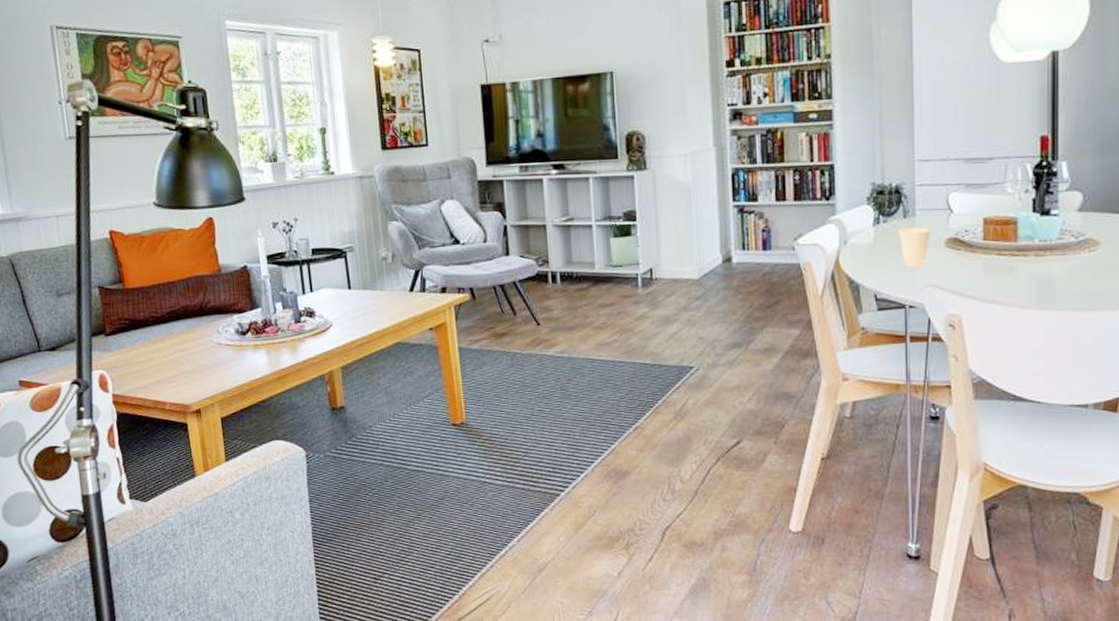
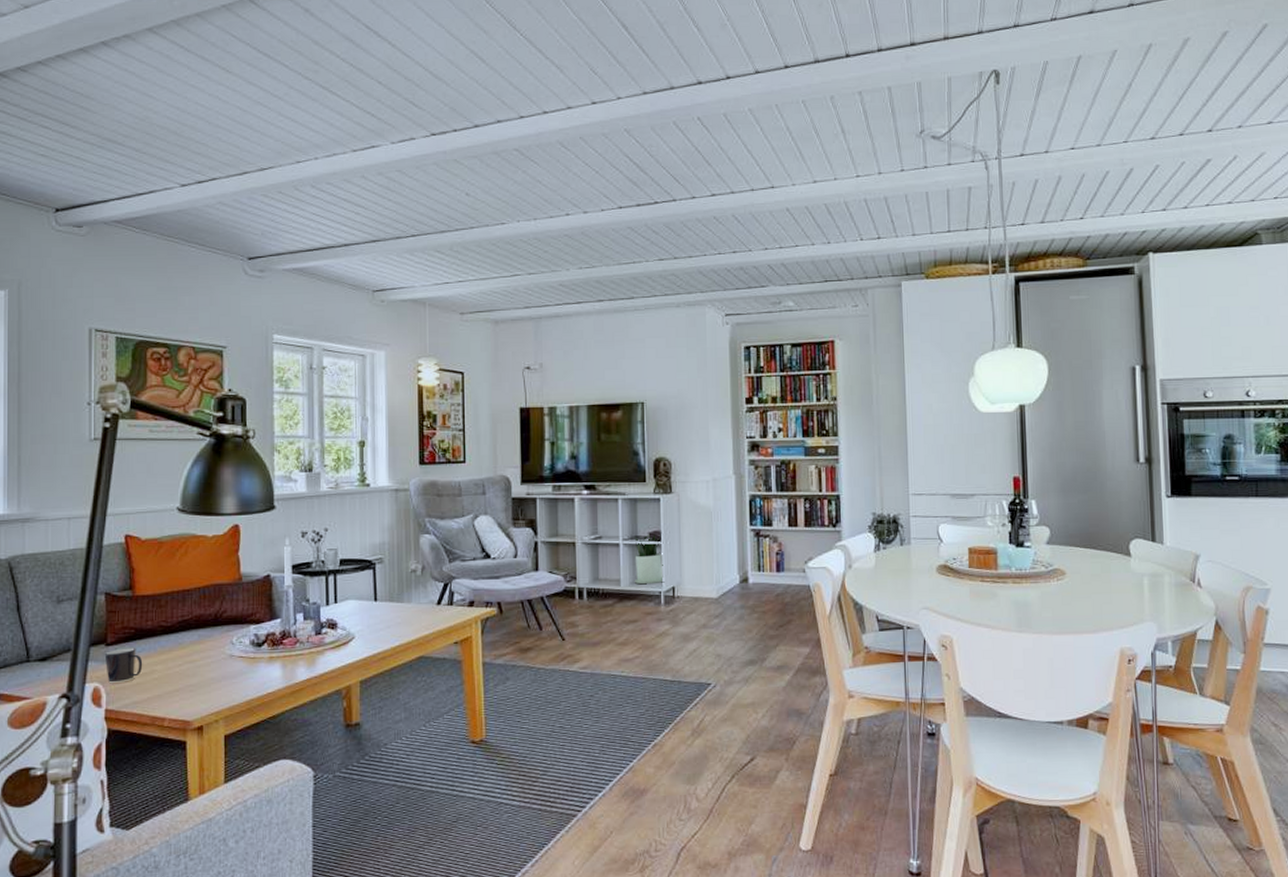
mug: none [105,337,141,371] -> present [104,647,143,684]
cup: present [898,227,930,268] -> none [896,554,924,592]

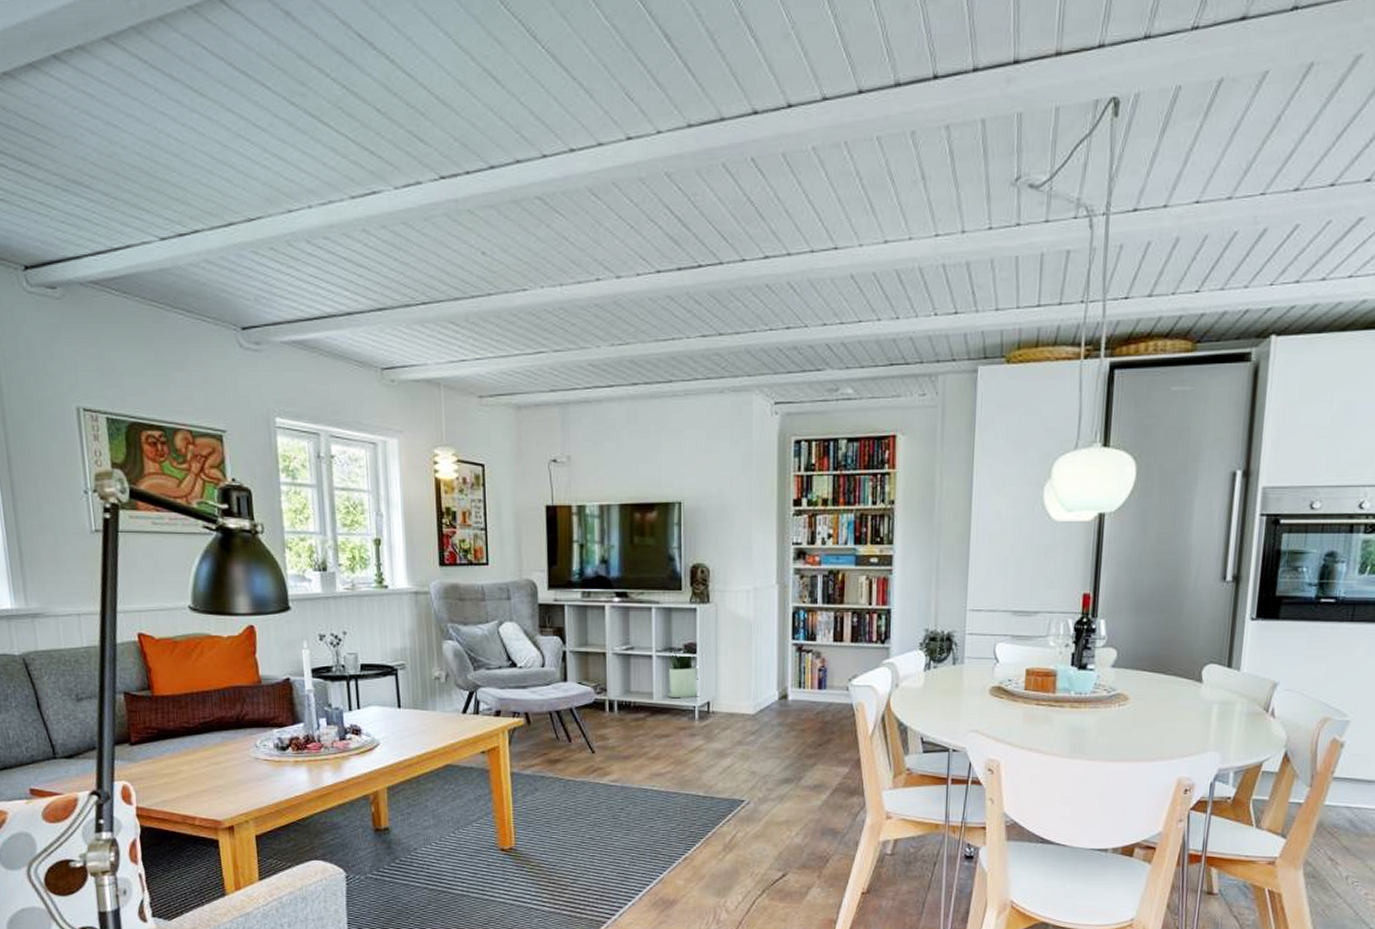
mug: present [104,647,143,684] -> none [129,748,169,783]

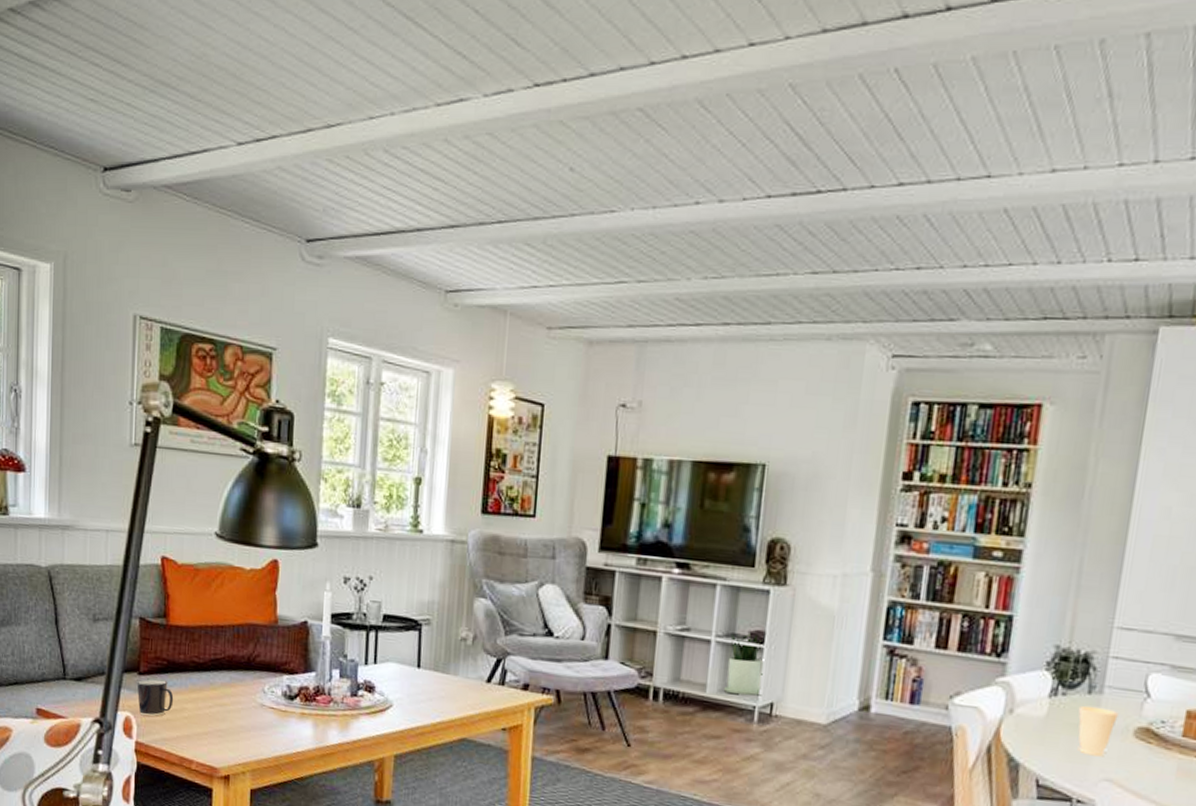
mug: none [129,748,169,783] -> present [136,679,174,717]
cup: none [947,674,977,713] -> present [1078,705,1119,757]

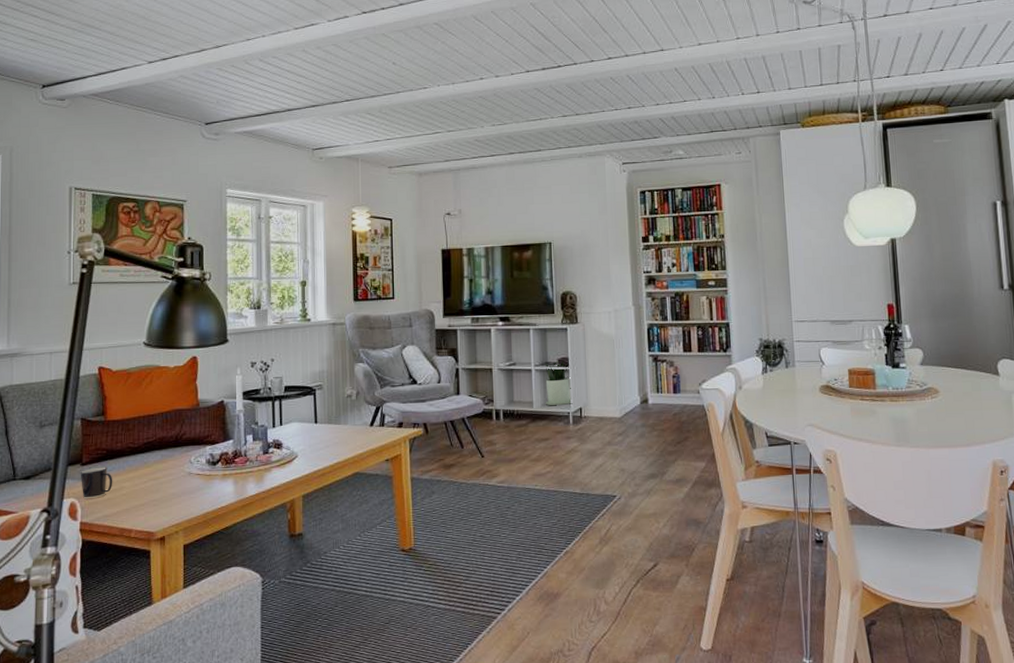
cup: present [1078,705,1119,757] -> none [782,376,808,410]

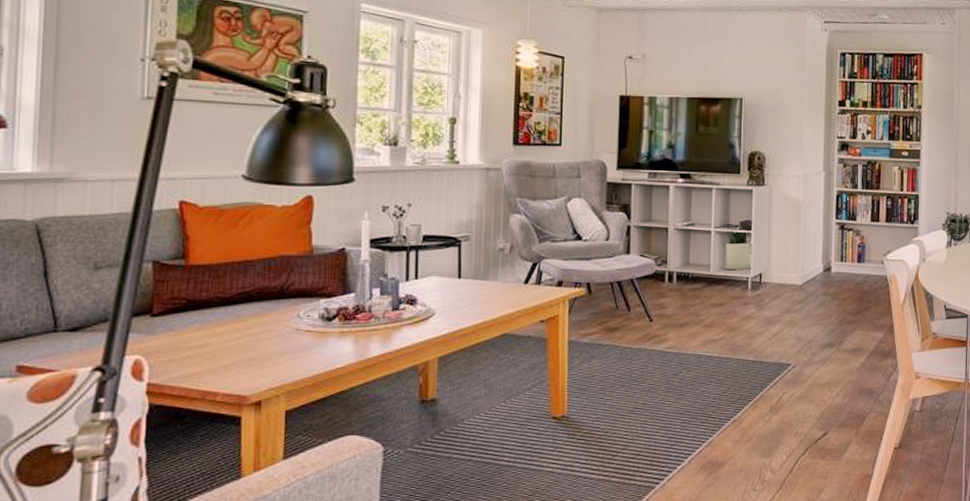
mug: present [80,467,113,500] -> none [149,319,195,357]

